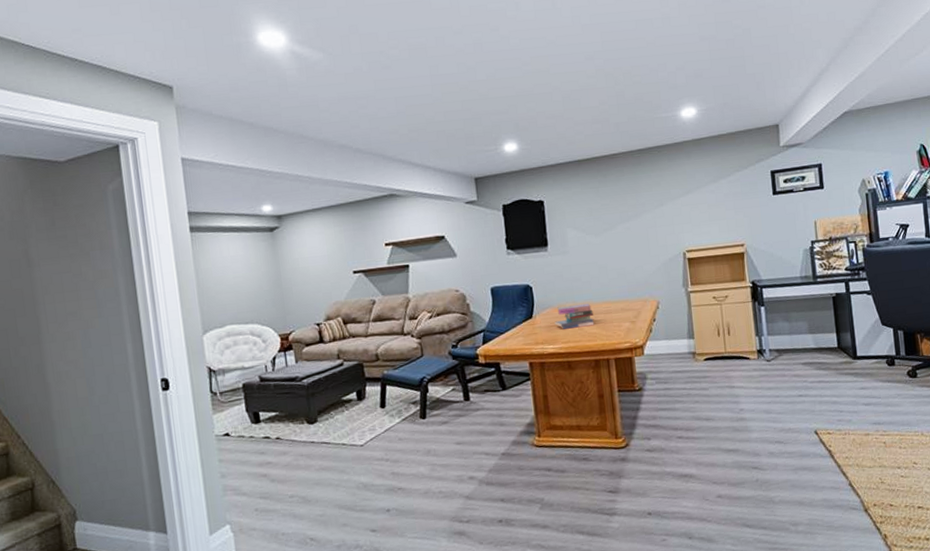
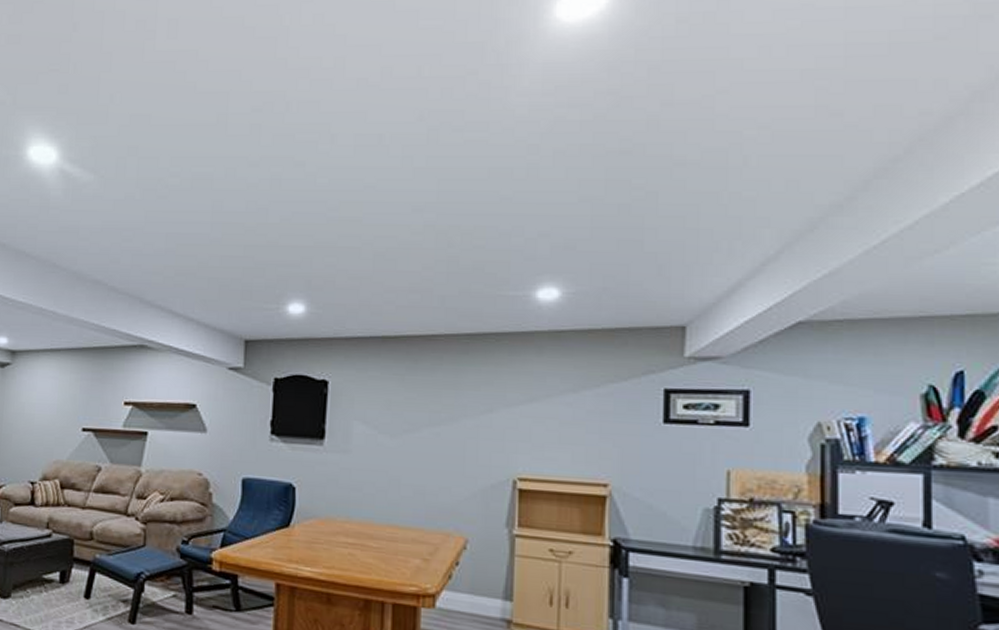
books: present [554,304,594,329] -> none [318,520,372,554]

